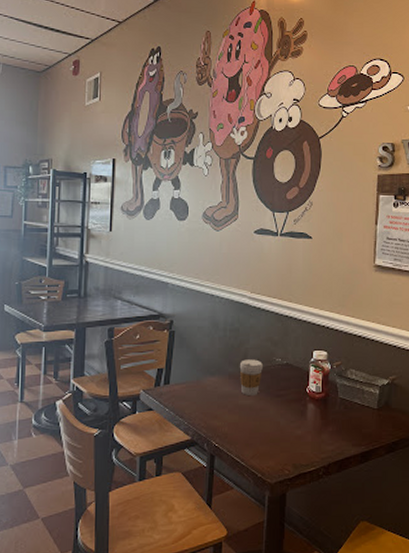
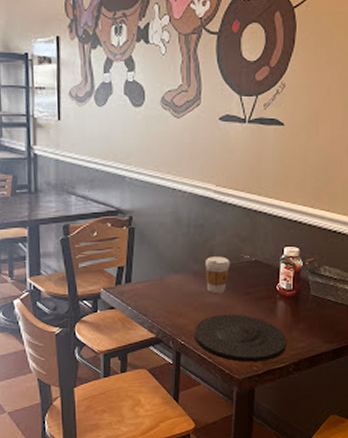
plate: none [228,416,316,465] -> present [194,314,286,362]

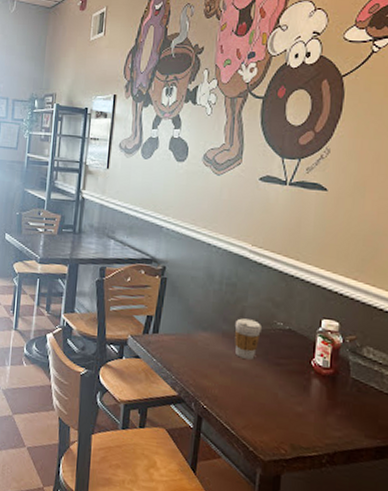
plate: present [194,314,286,362] -> none [217,382,320,446]

